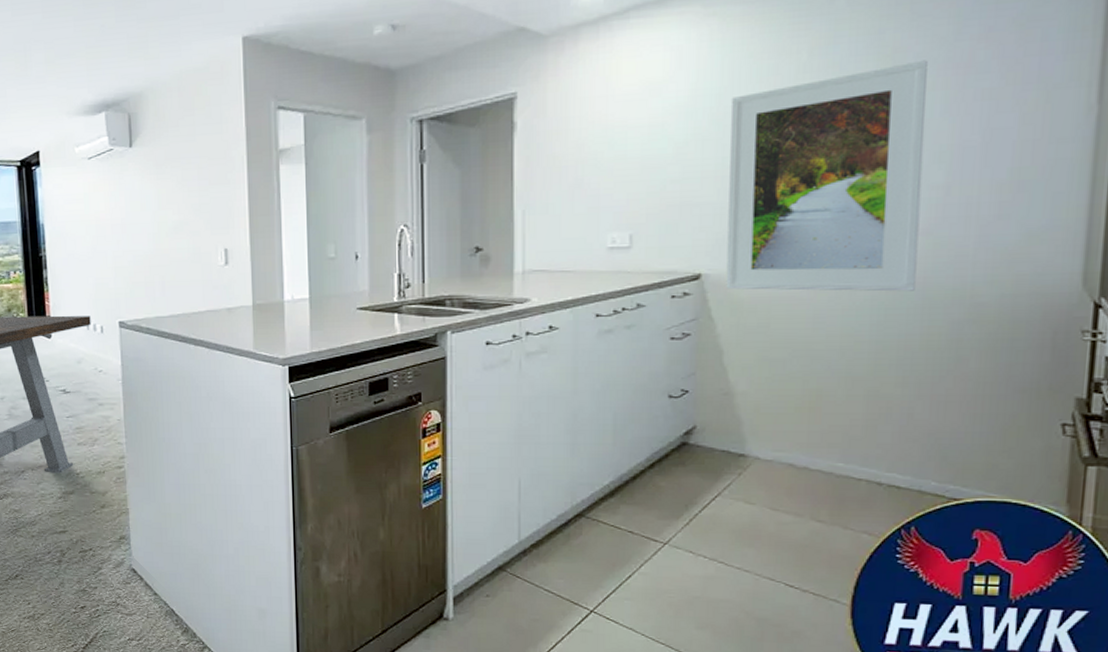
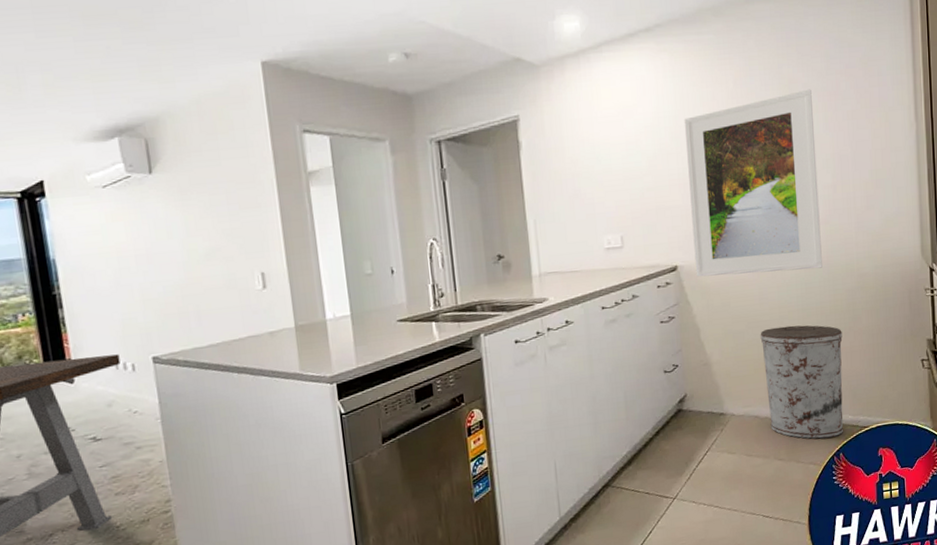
trash can: none [808,359,935,505] -> present [760,325,844,439]

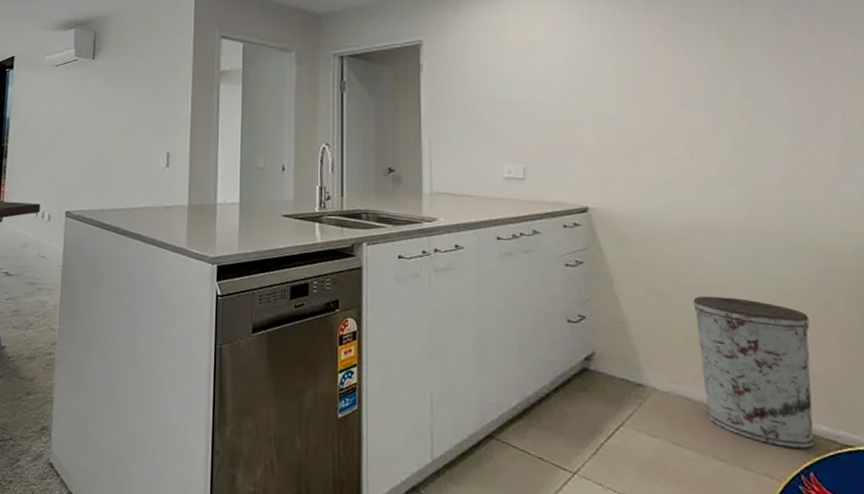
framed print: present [683,89,823,277] -> none [601,41,779,237]

